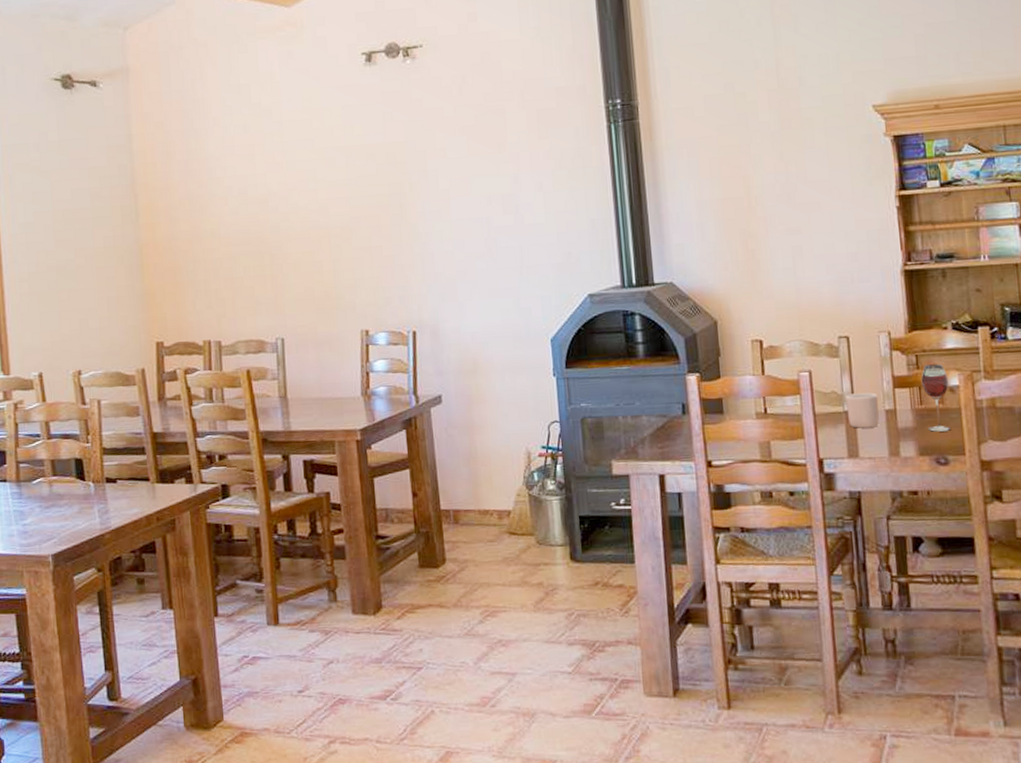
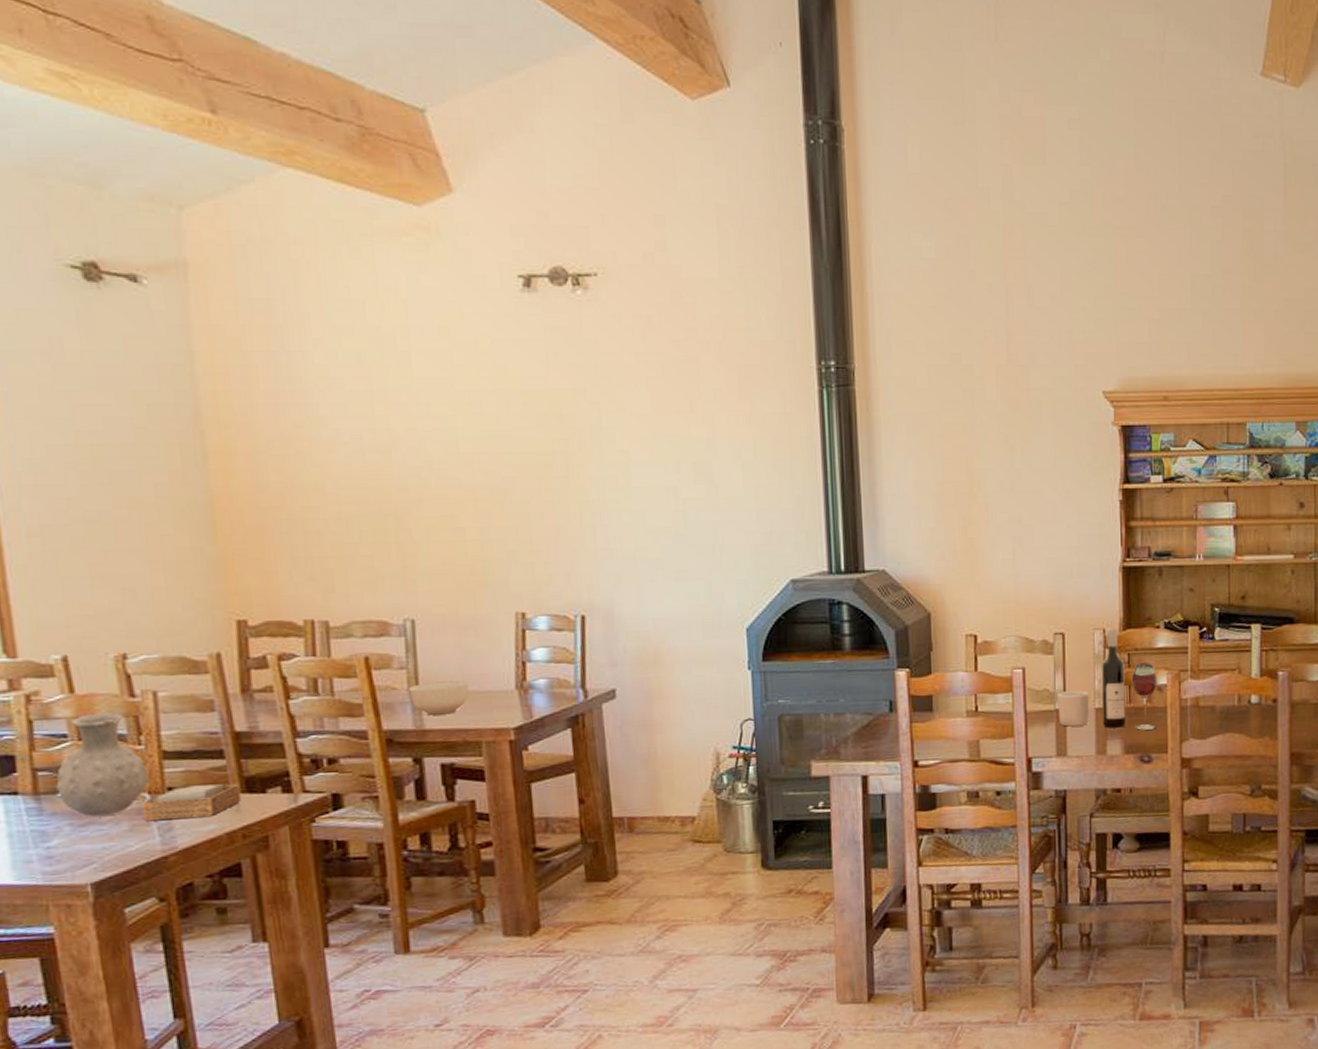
vase: none [31,417,93,501] -> present [56,712,149,818]
napkin holder: none [87,475,156,505] -> present [141,783,241,822]
bowl: none [279,389,325,419] -> present [409,680,469,715]
bottle: none [888,330,918,430] -> present [1101,628,1126,728]

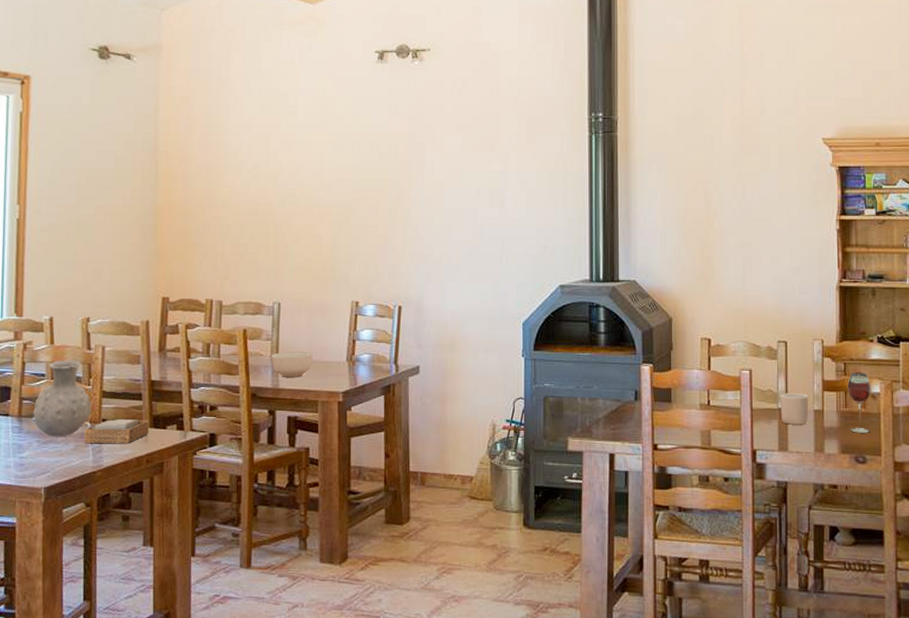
bottle: present [1101,628,1126,728] -> none [819,339,842,429]

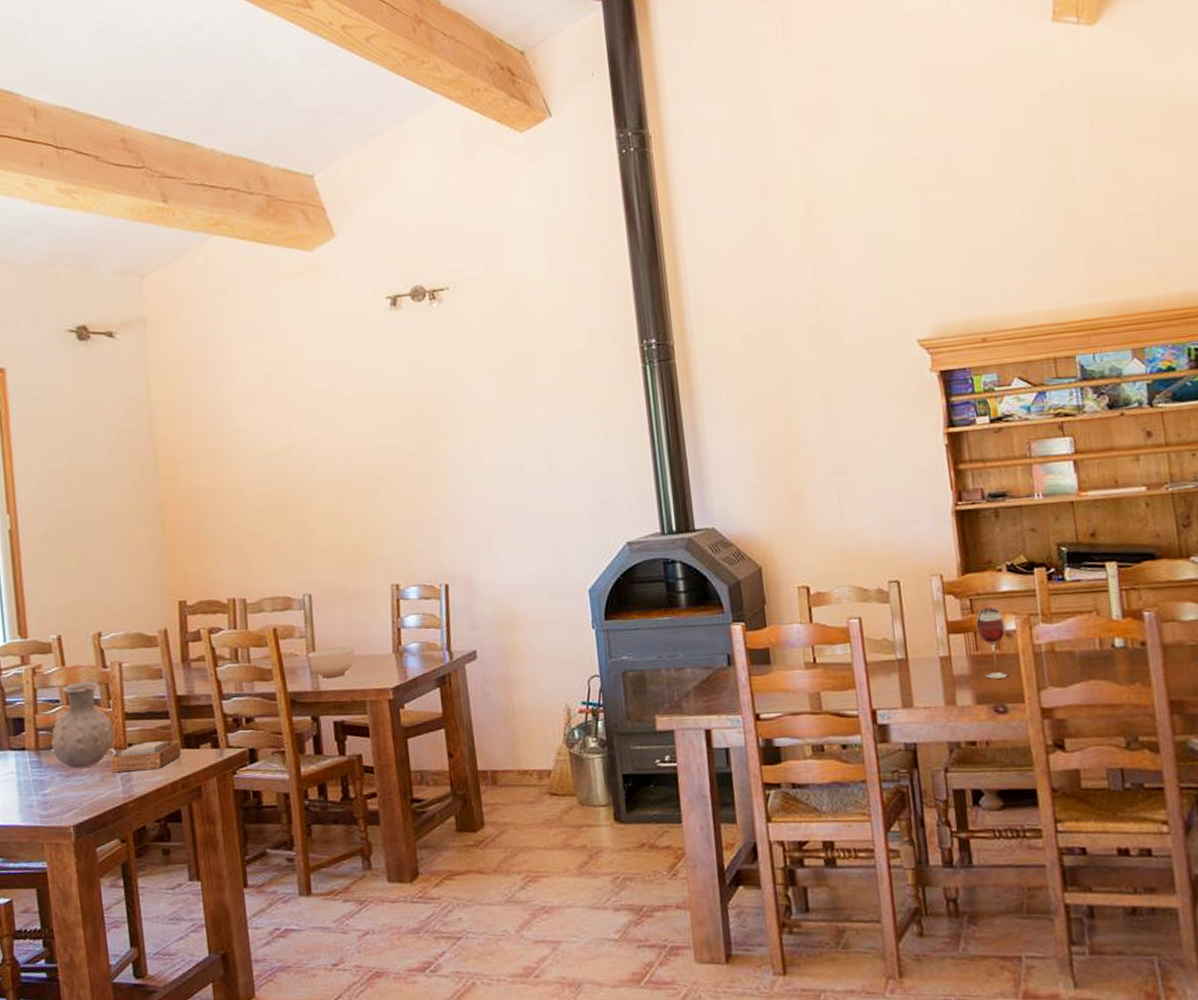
mug: present [780,393,809,425] -> none [897,639,934,677]

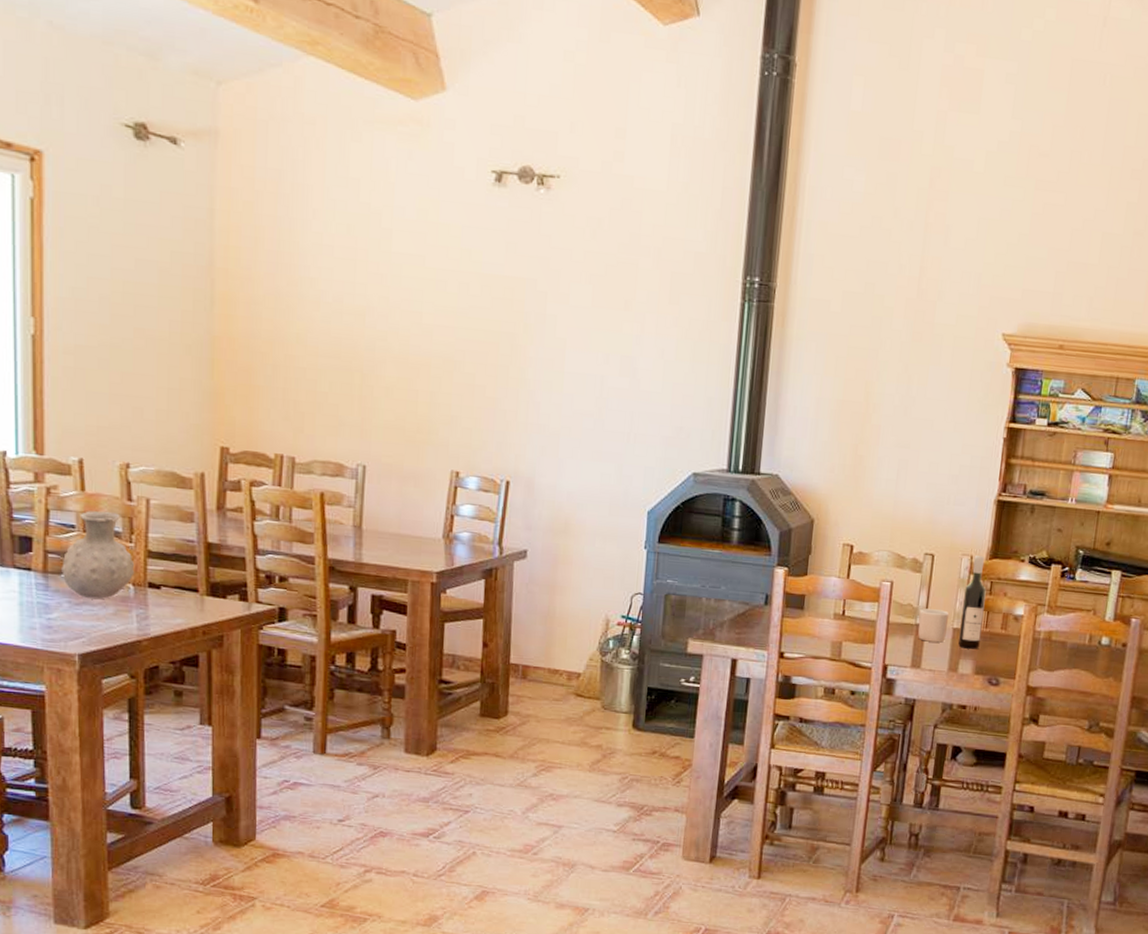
napkin holder: present [109,740,181,773] -> none [126,583,205,613]
bowl: present [307,646,355,678] -> none [353,522,403,552]
mug: none [897,639,934,677] -> present [917,608,950,643]
bottle: none [941,573,975,677] -> present [958,555,987,649]
wineglass: present [976,607,1008,679] -> none [987,592,1016,656]

